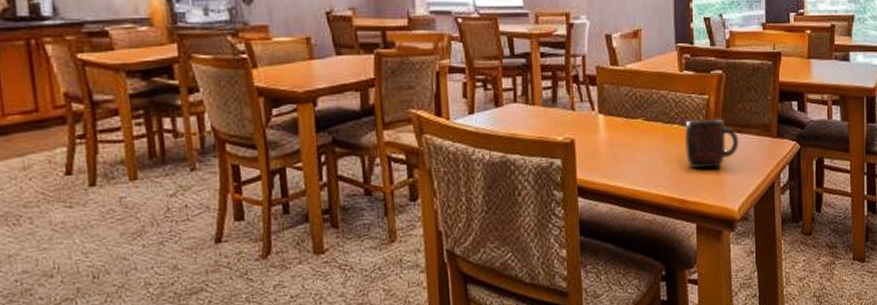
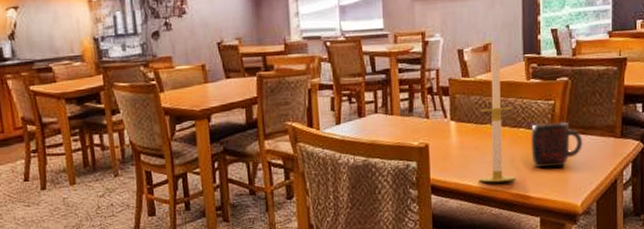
candle: none [630,34,670,185] -> present [479,47,516,183]

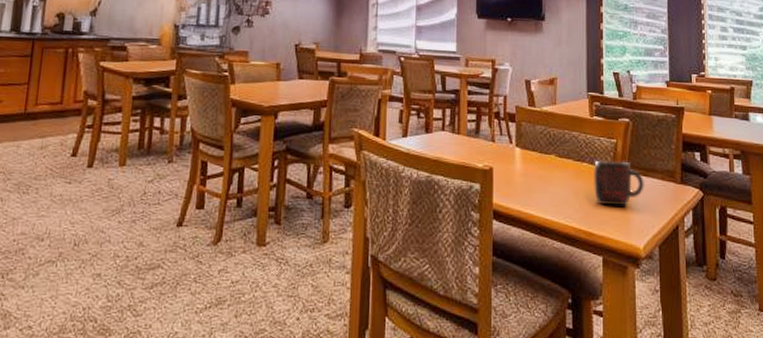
candle: present [479,47,516,183] -> none [541,82,579,215]

